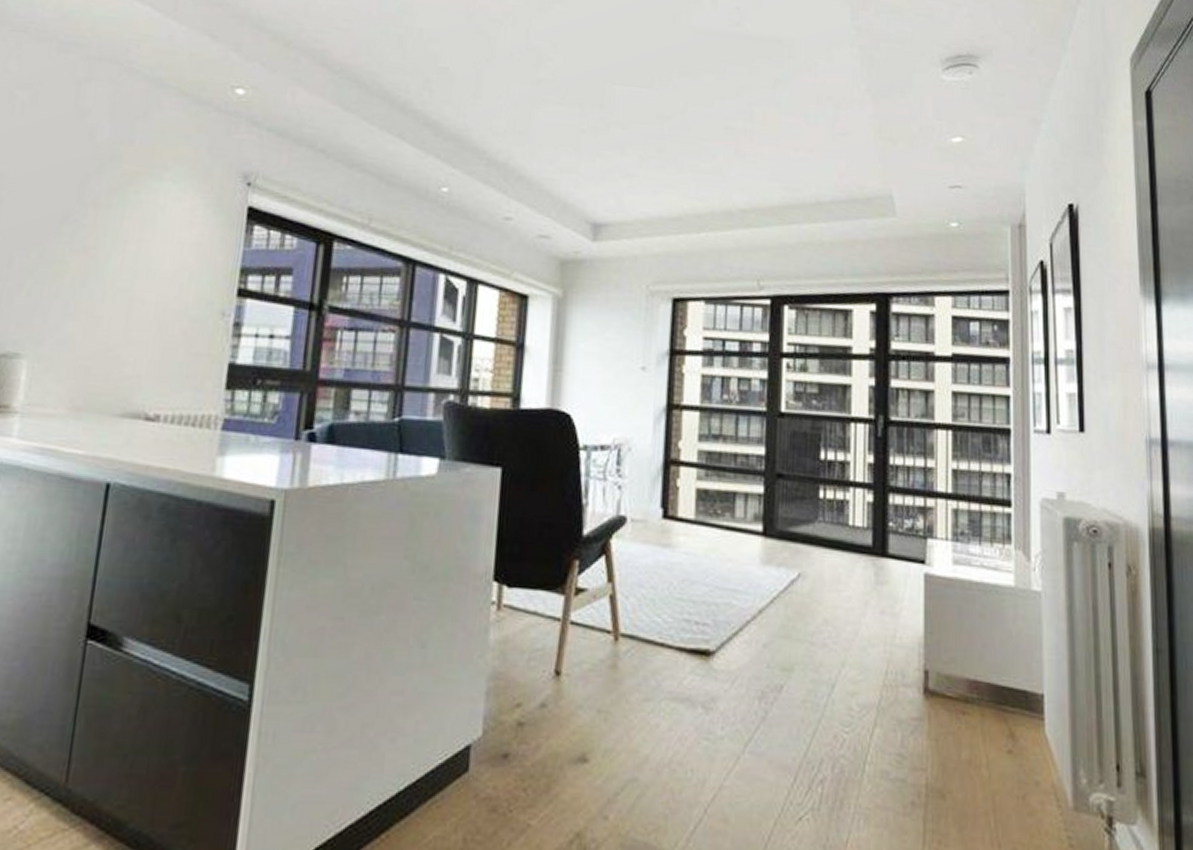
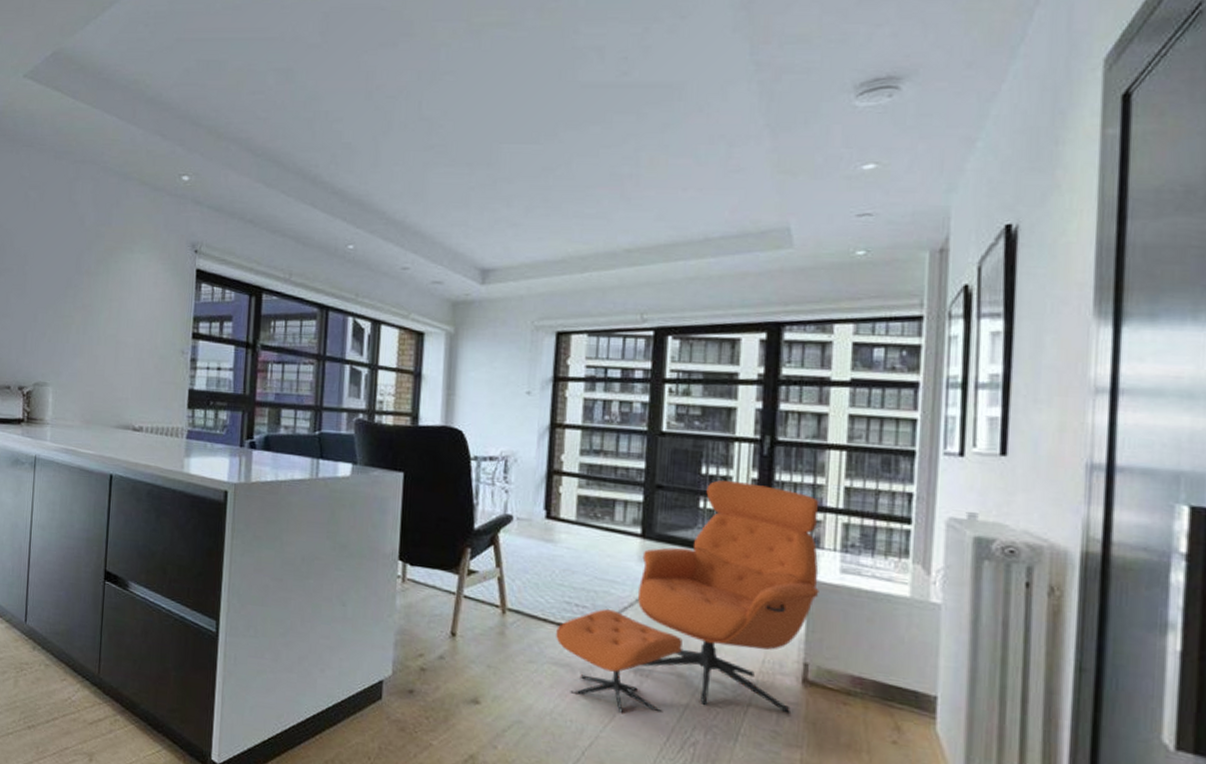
lounge chair: none [675,466,935,755] -> present [556,480,820,714]

